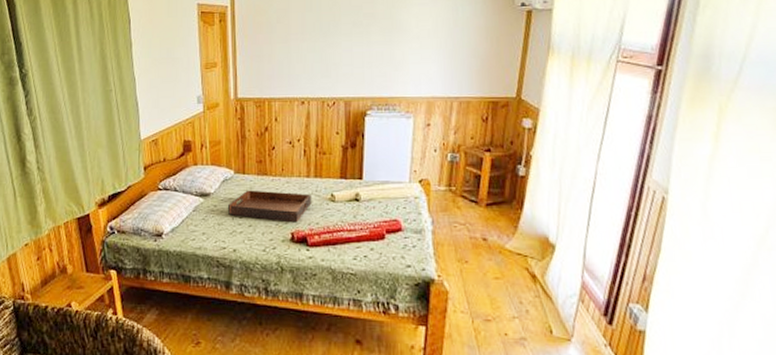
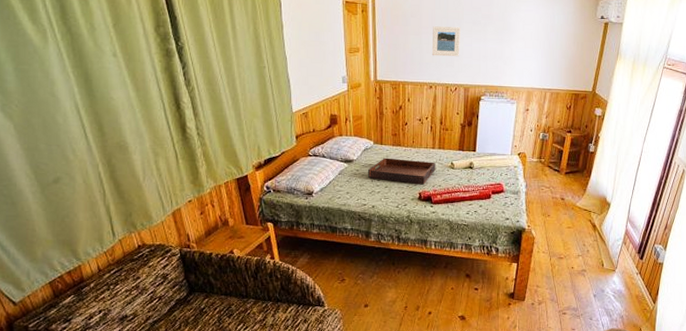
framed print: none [302,30,338,66] -> present [431,26,460,57]

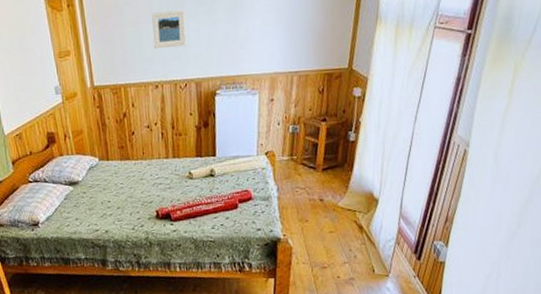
serving tray: present [367,158,436,185] -> none [95,173,172,202]

